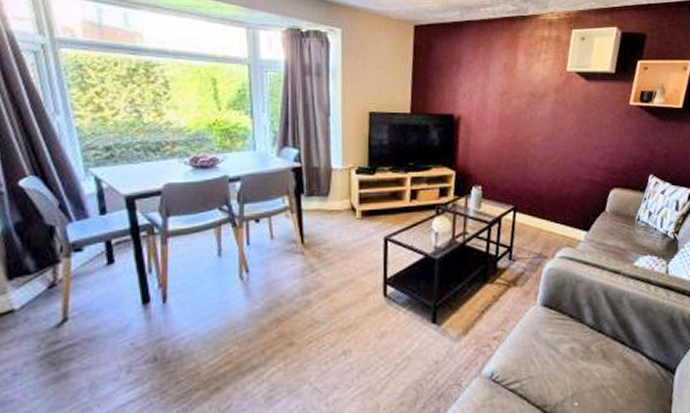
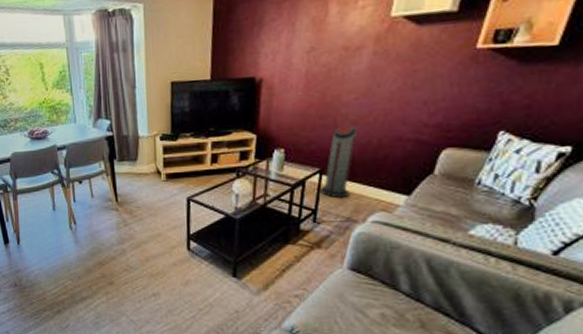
air purifier: none [515,165,544,235] -> present [320,125,357,199]

